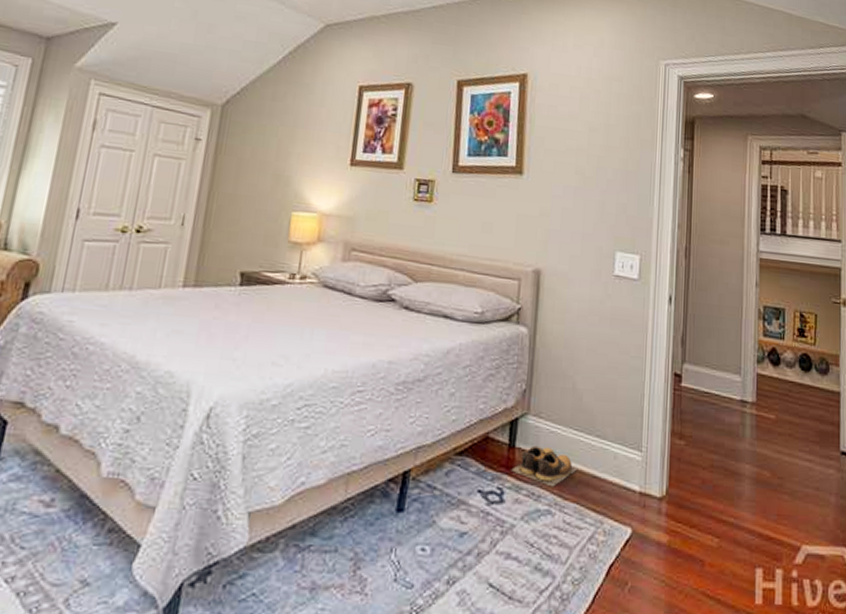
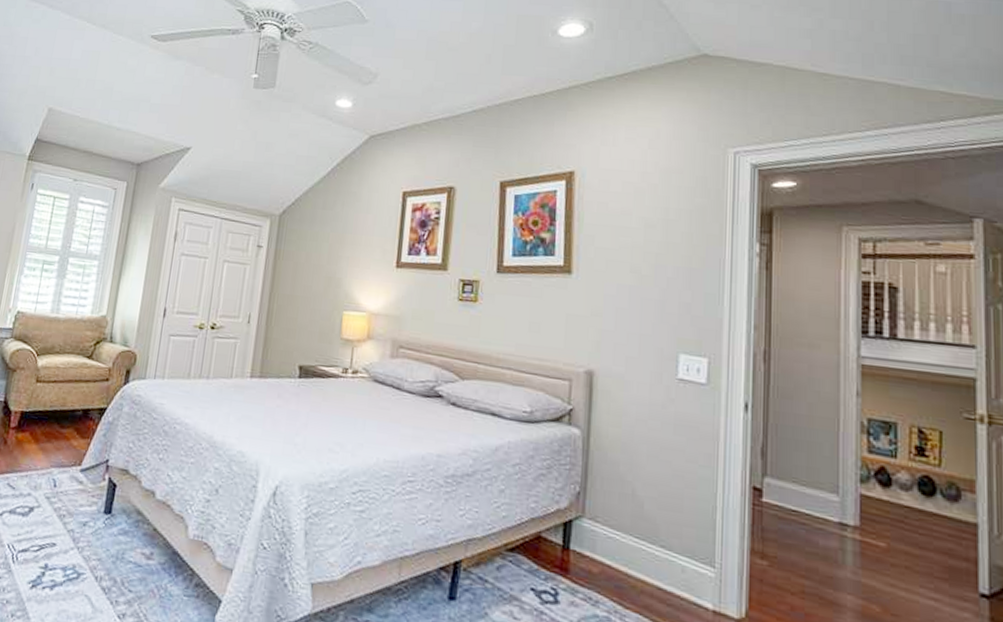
shoes: present [511,445,577,487] -> none [566,549,639,594]

